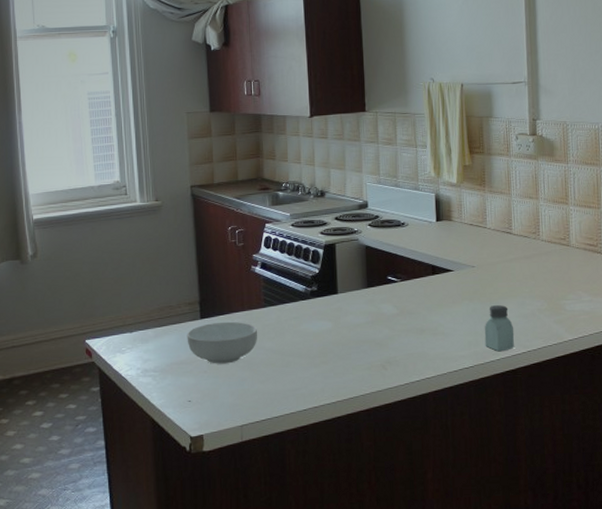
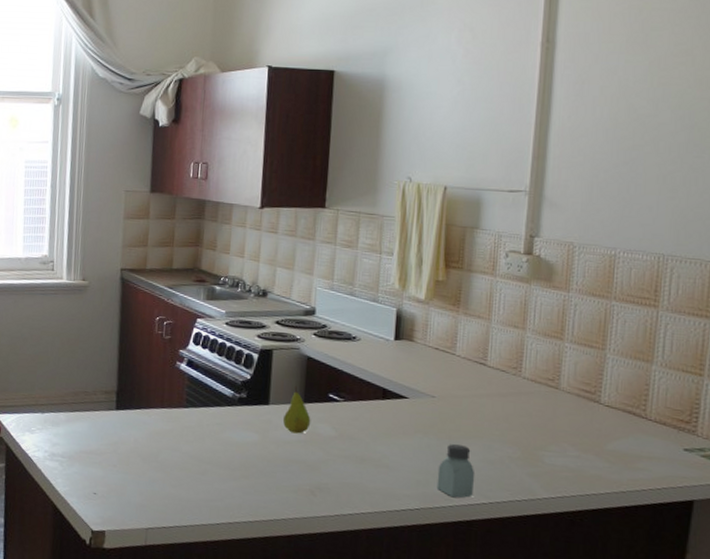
cereal bowl: present [187,321,258,364] -> none [99,416,176,462]
fruit: none [351,274,375,316] -> present [282,386,311,434]

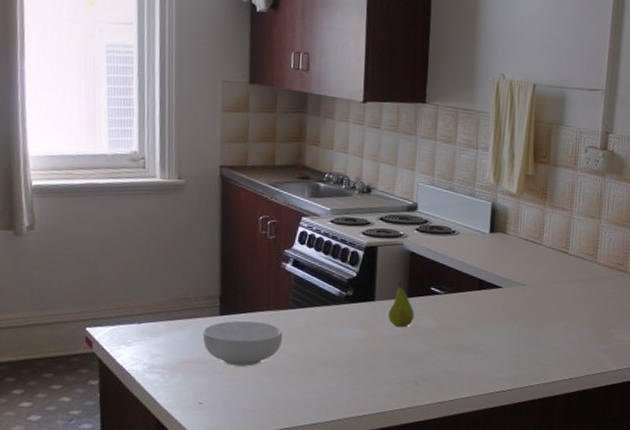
cereal bowl: none [99,416,176,462] -> present [202,320,283,367]
saltshaker: present [436,444,475,498] -> none [526,328,559,377]

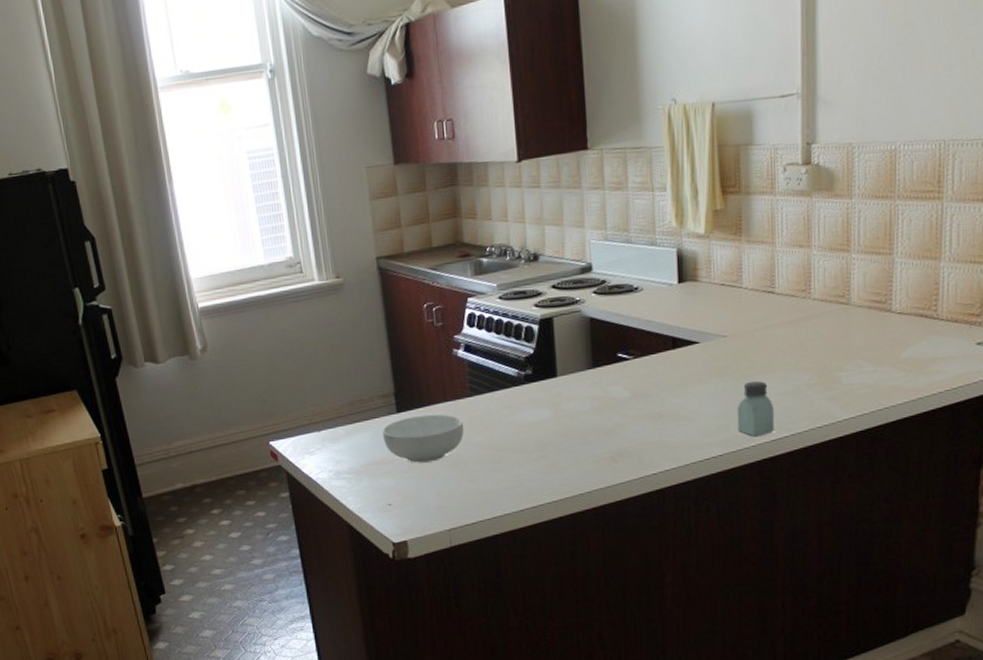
fruit: present [388,281,415,328] -> none [573,352,603,402]
saltshaker: none [526,328,559,377] -> present [737,381,775,437]

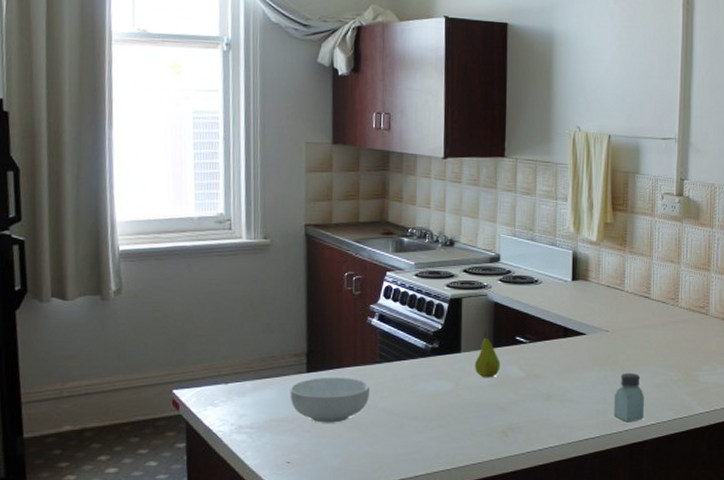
fruit: none [573,352,603,402] -> present [474,332,501,378]

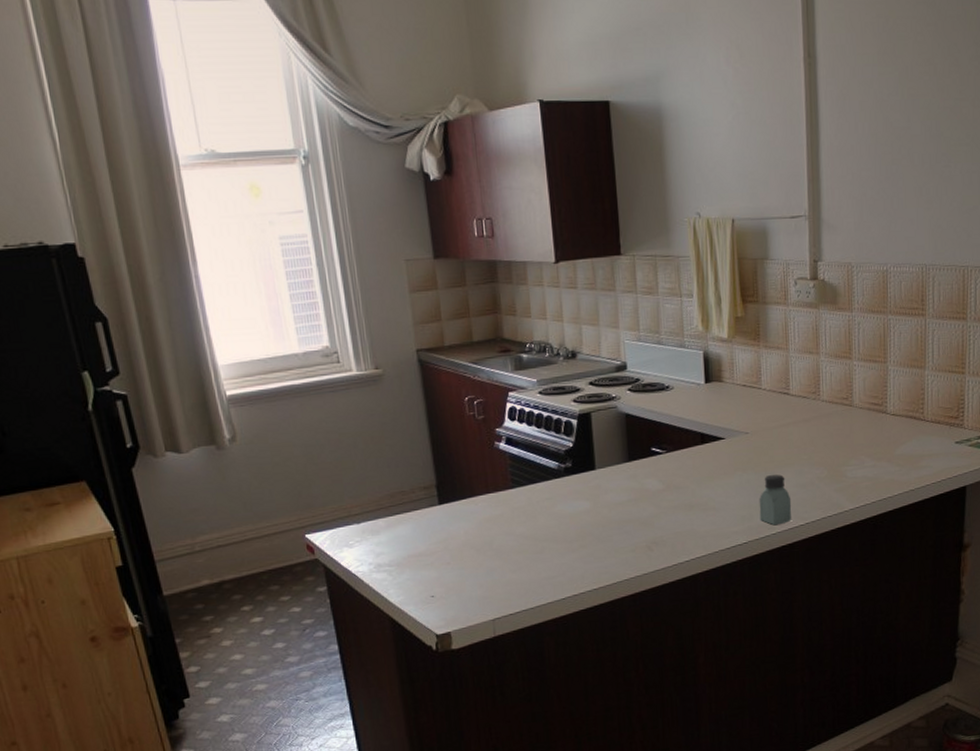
cereal bowl: present [290,377,371,423] -> none [424,506,507,555]
fruit: present [474,332,501,378] -> none [610,446,638,494]

